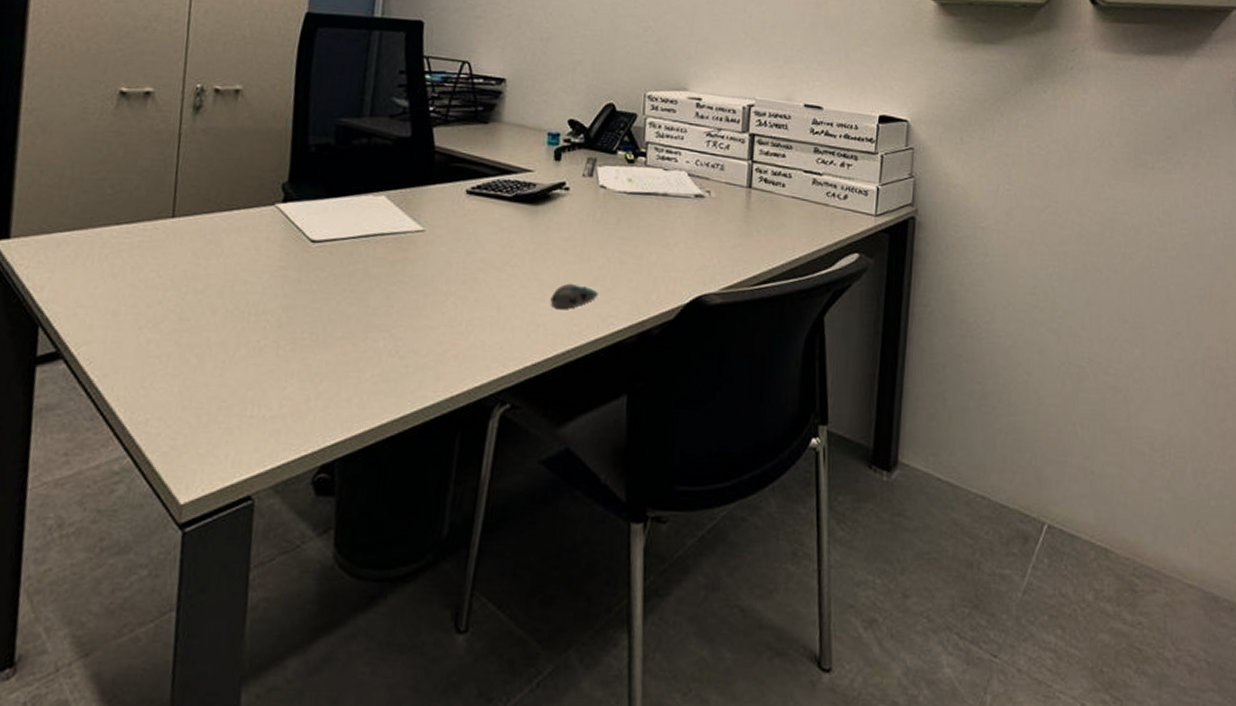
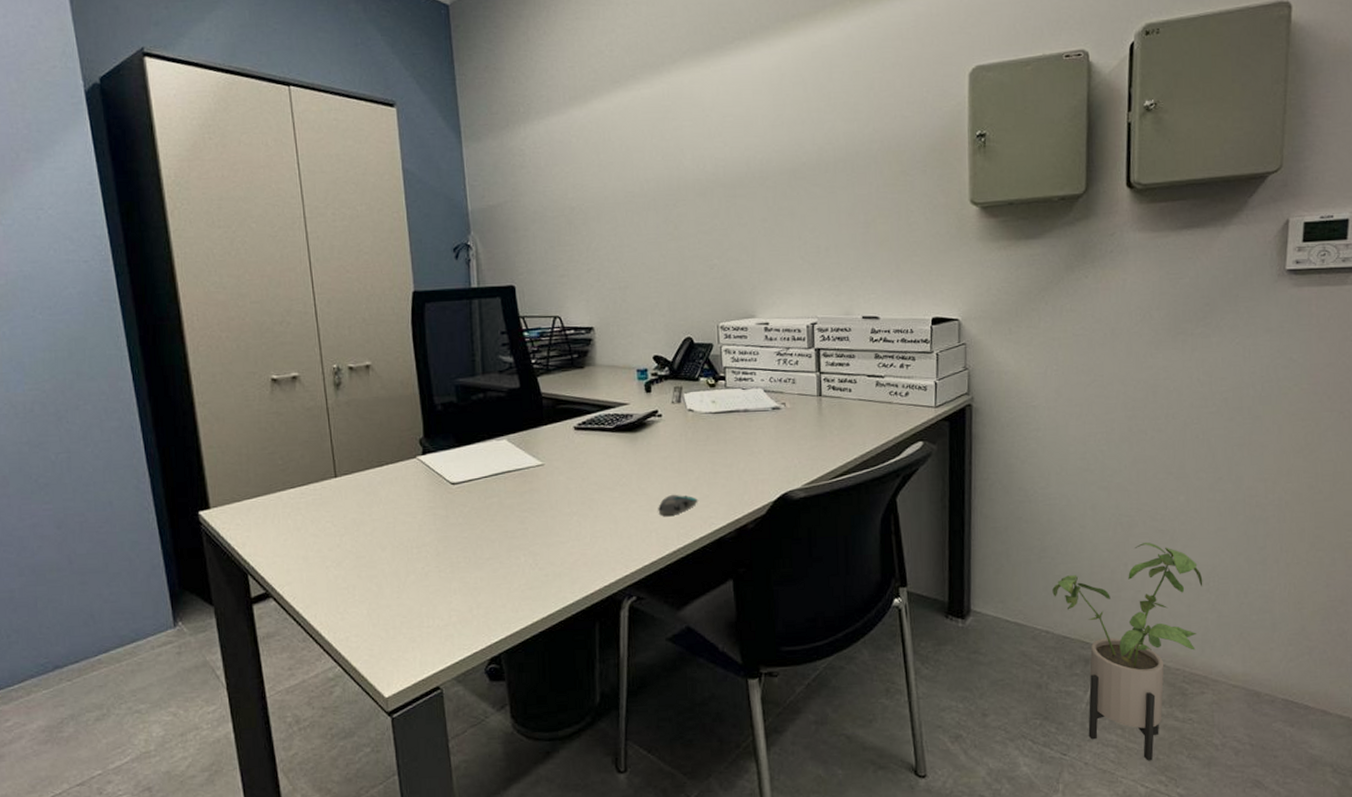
house plant: none [991,399,1158,674] -> present [1052,542,1203,761]

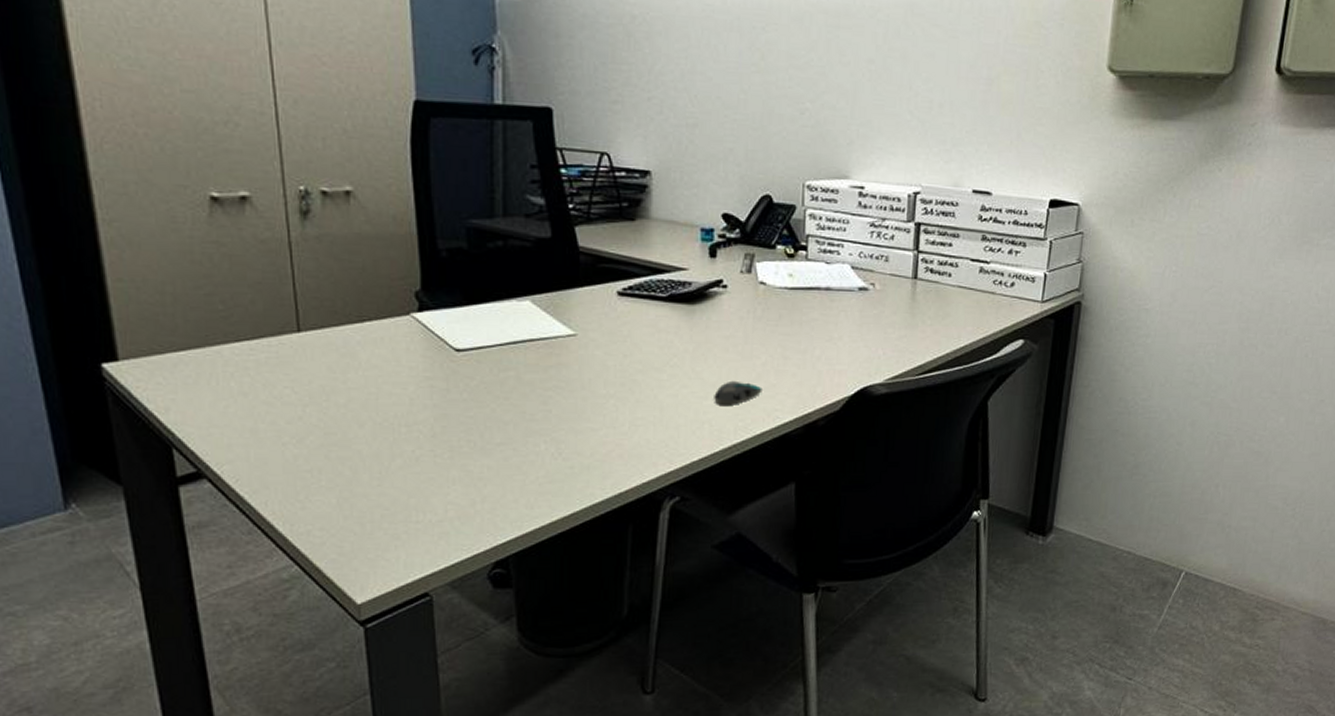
house plant: present [1052,542,1203,761] -> none [1139,463,1290,686]

